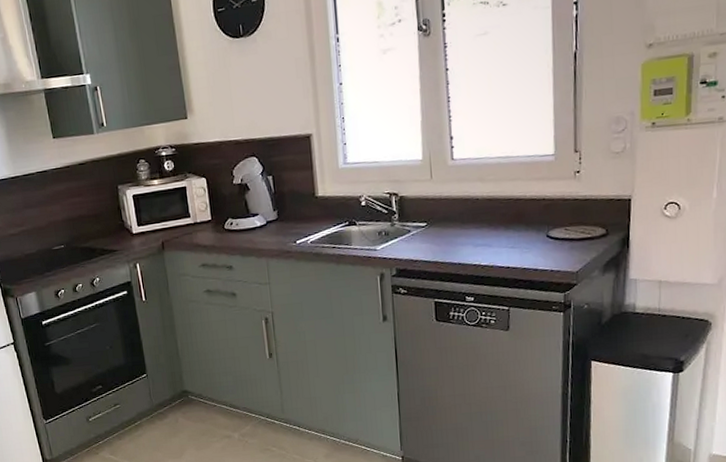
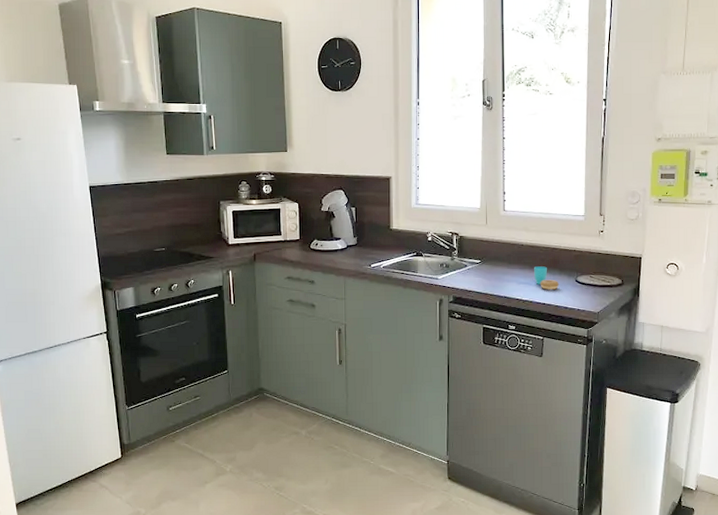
cup: none [494,222,527,251] -> present [534,266,560,290]

